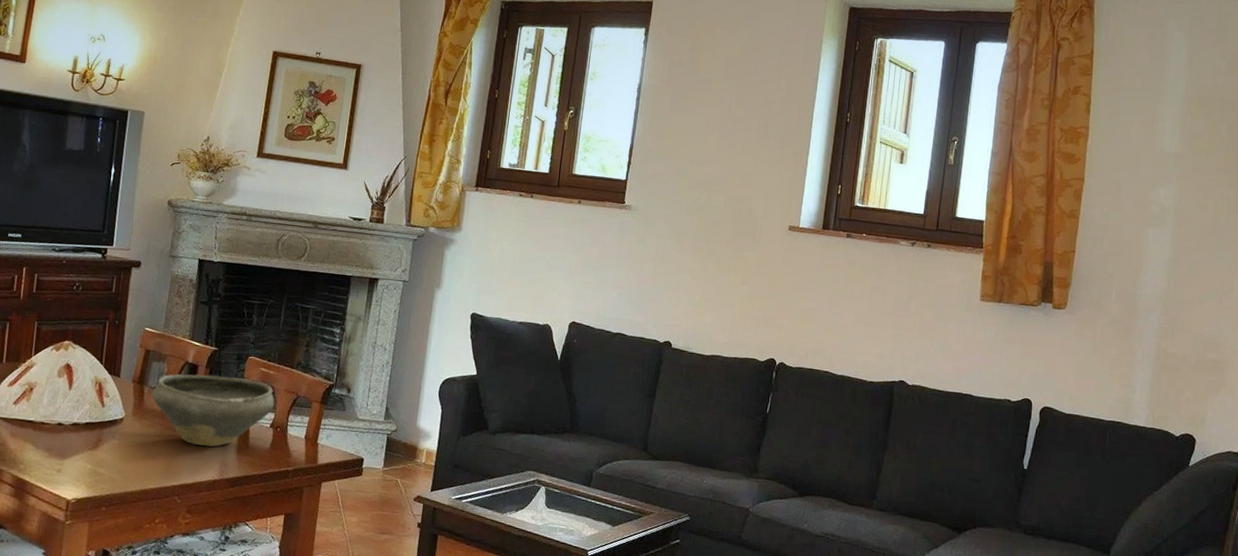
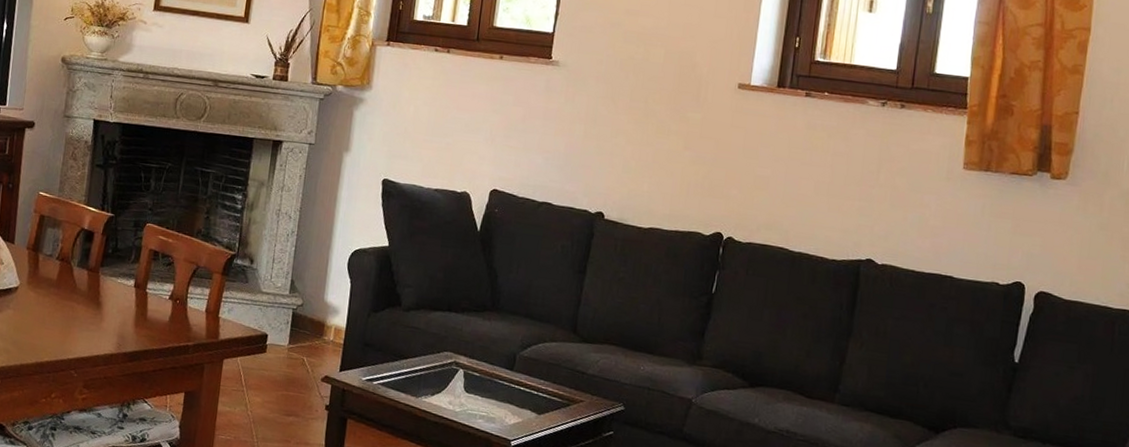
bowl: present [152,374,275,447] -> none [47,241,174,319]

